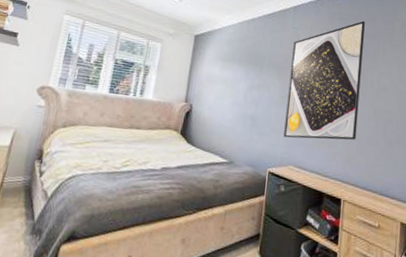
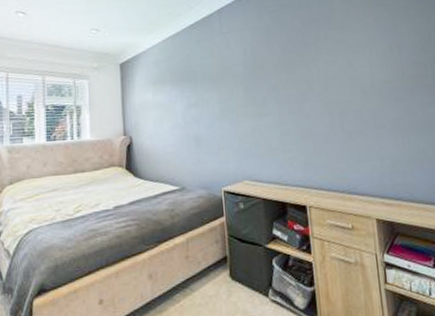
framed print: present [283,20,365,140] -> none [225,8,311,152]

